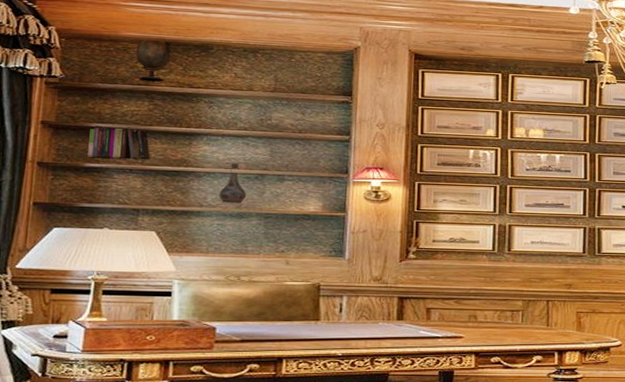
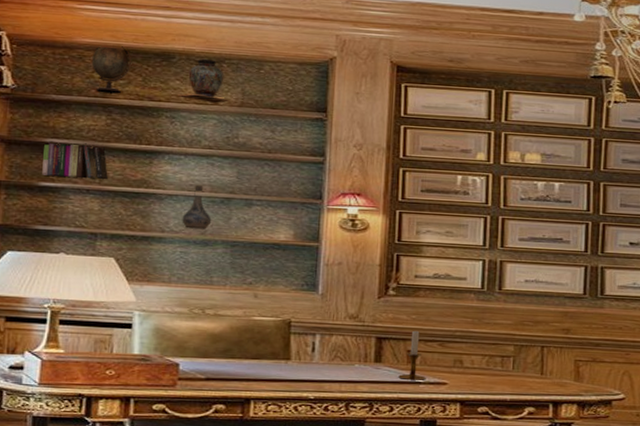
decorative vase: none [216,49,263,89] -> present [178,58,229,103]
candlestick: none [419,290,444,335] -> present [398,330,426,380]

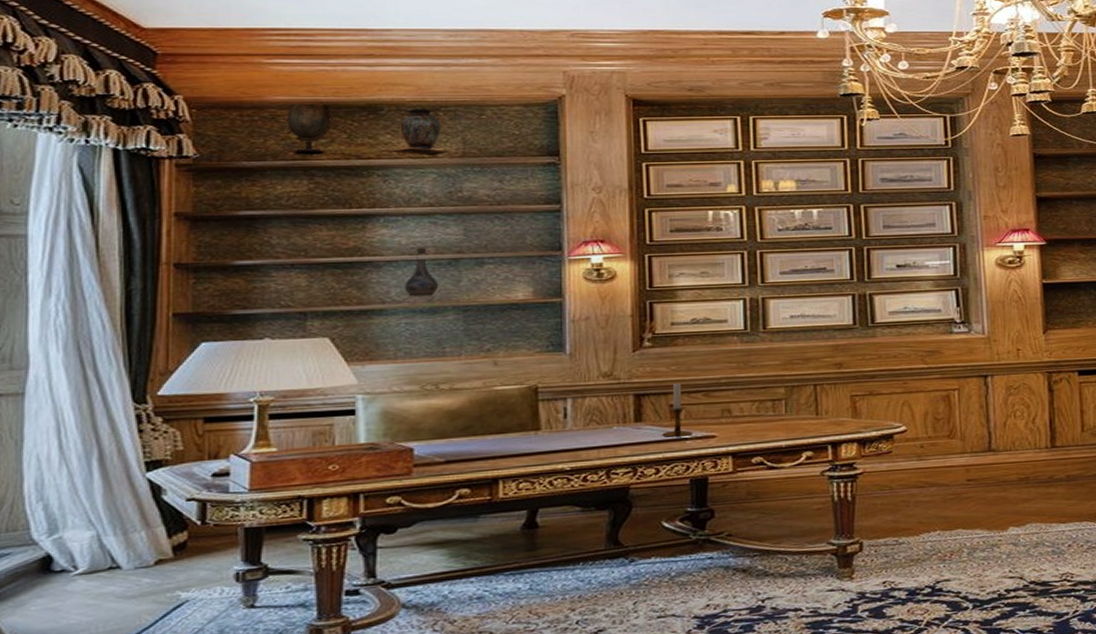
books: present [42,141,108,180] -> none [237,212,315,254]

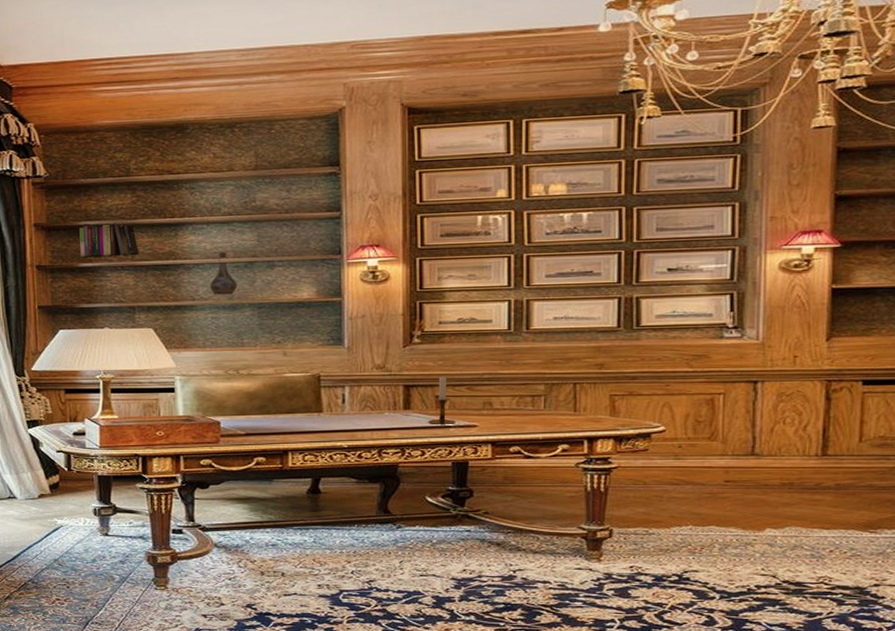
books: none [237,212,315,254] -> present [79,222,139,258]
globe: present [287,101,334,156] -> none [112,123,149,173]
decorative vase: present [390,107,449,156] -> none [195,125,244,170]

